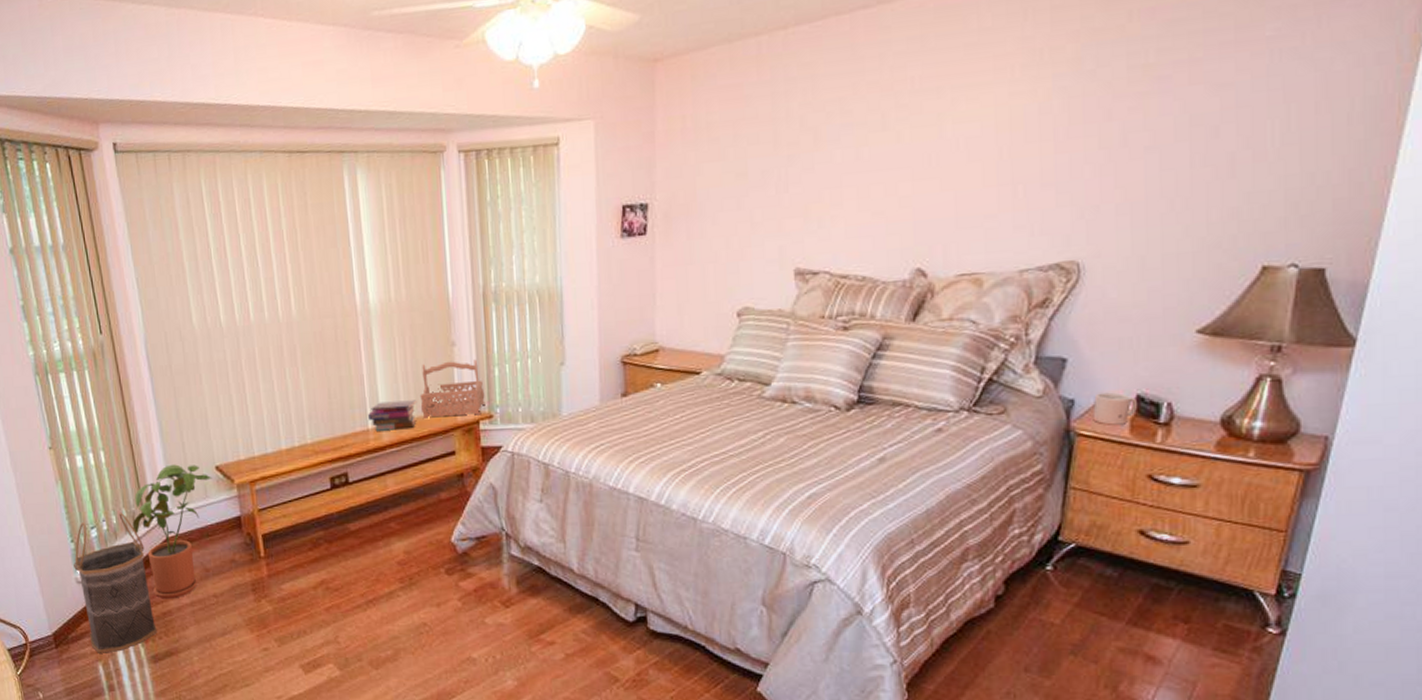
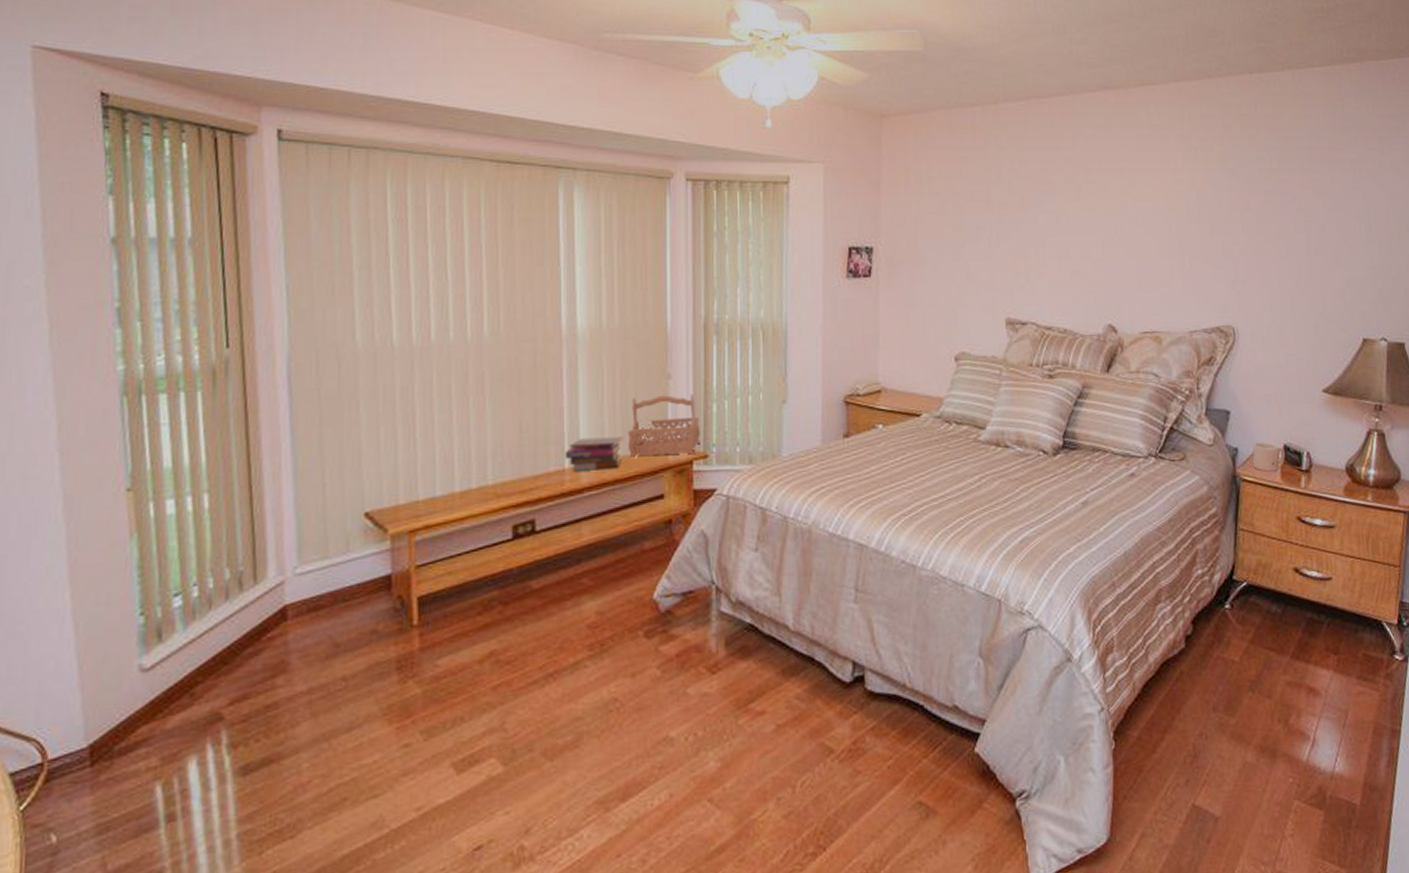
basket: present [73,513,157,653] -> none [139,574,253,769]
house plant: present [132,464,212,599] -> none [237,510,358,687]

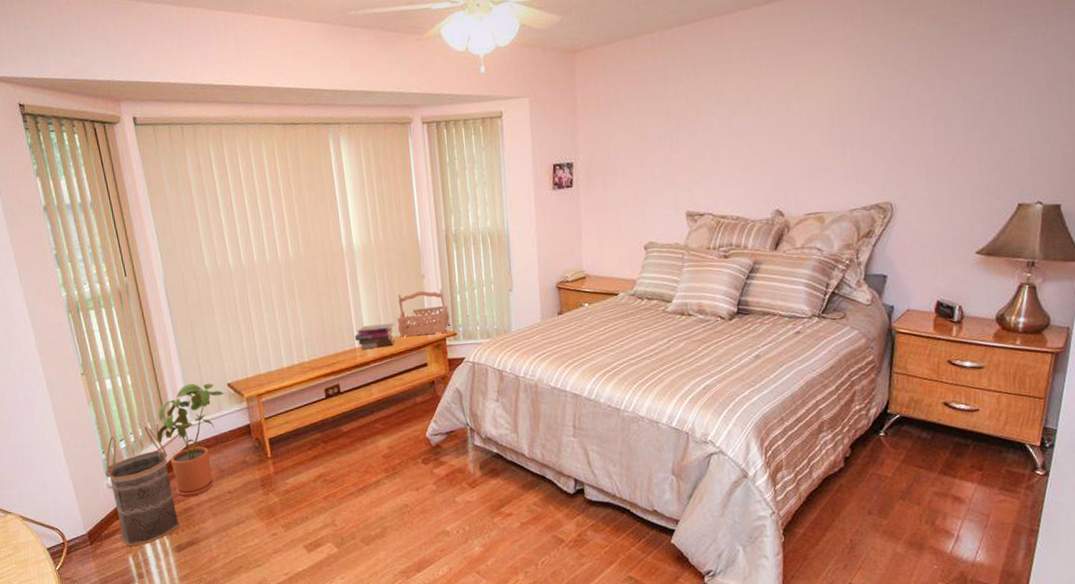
basket: none [139,574,253,769] -> present [105,426,180,547]
house plant: none [237,510,358,687] -> present [156,383,225,497]
mug: present [1252,442,1286,472] -> none [907,299,939,325]

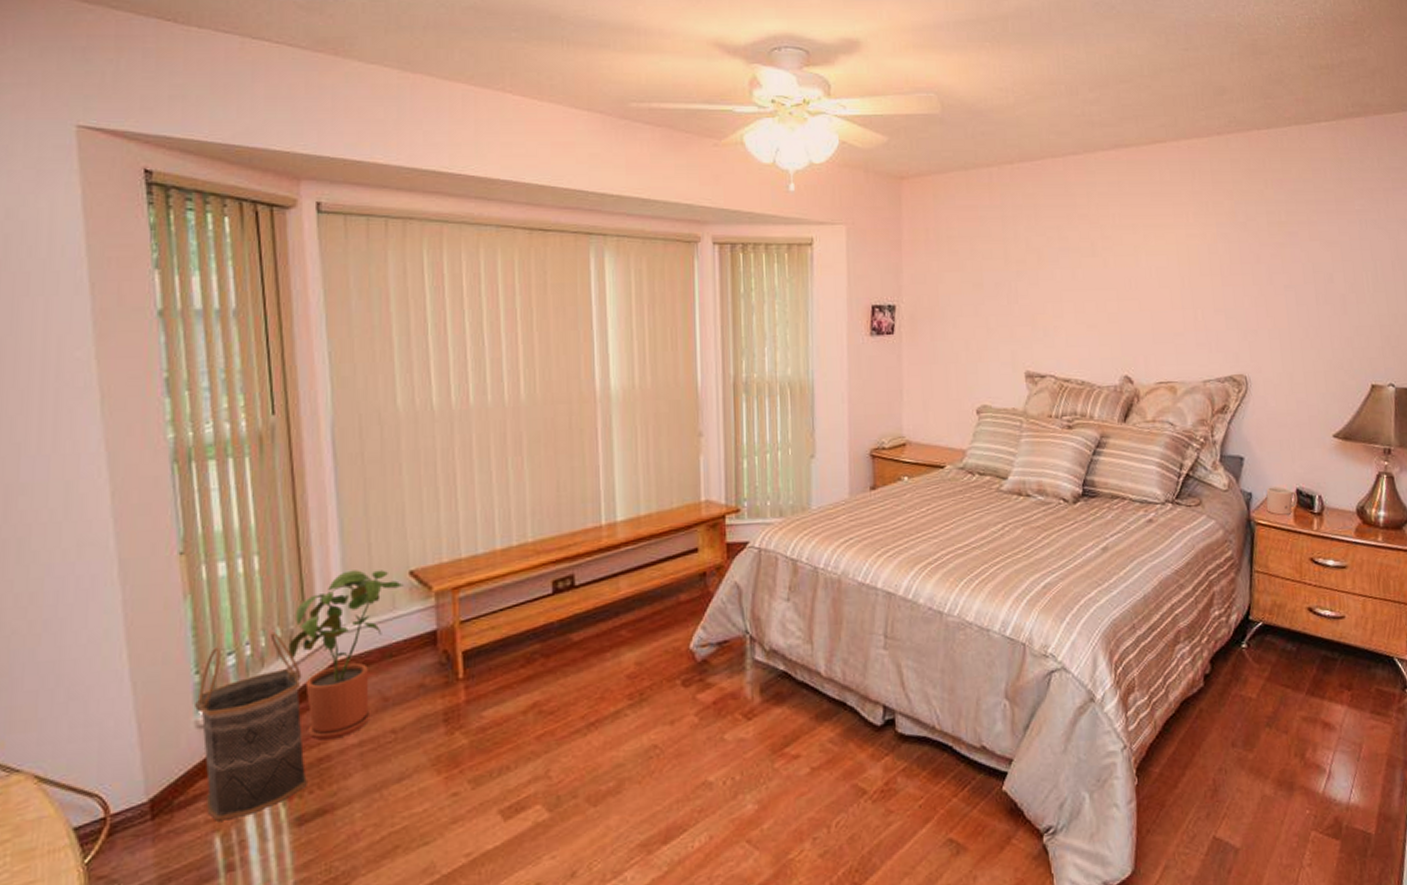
books: present [355,323,395,349] -> none [602,493,658,527]
decorative basket: present [397,288,450,339] -> none [661,451,732,515]
mug: none [907,299,939,325] -> present [1265,486,1299,515]

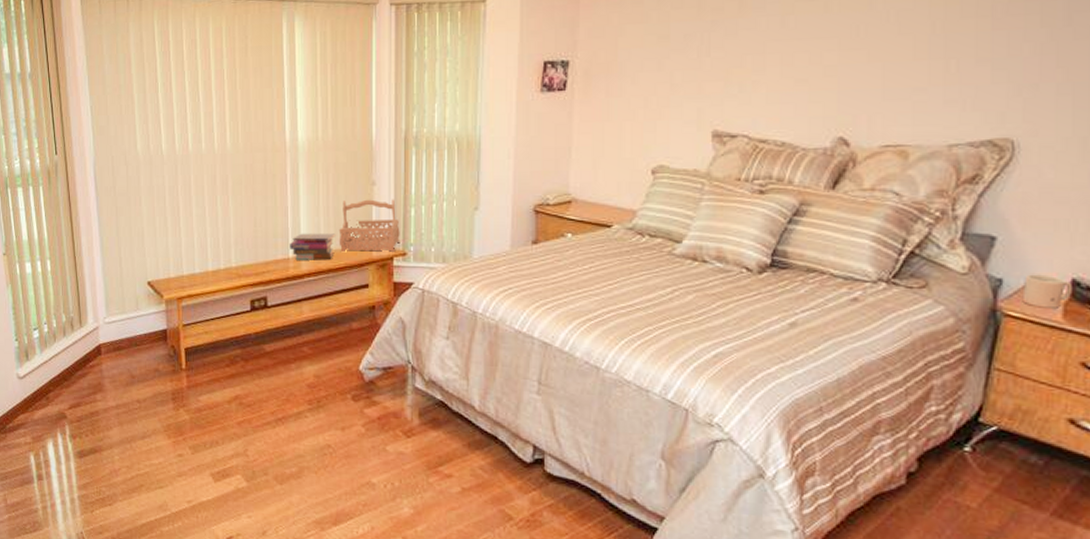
basket: present [195,633,307,821] -> none [16,318,84,445]
house plant: present [288,570,403,740] -> none [70,277,144,401]
books: none [602,493,658,527] -> present [290,233,336,260]
decorative basket: none [661,451,732,515] -> present [339,199,400,253]

